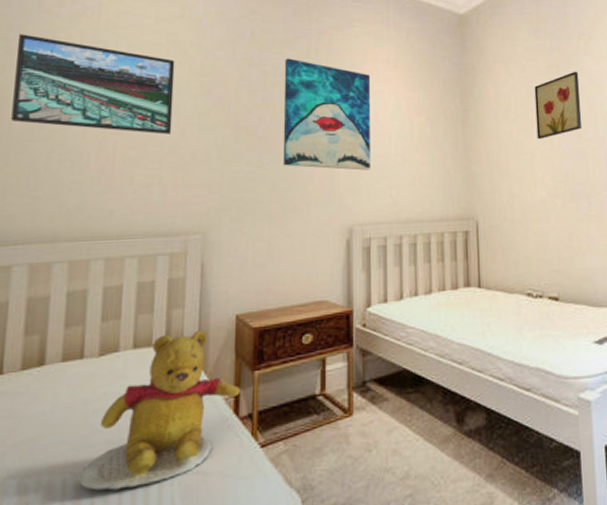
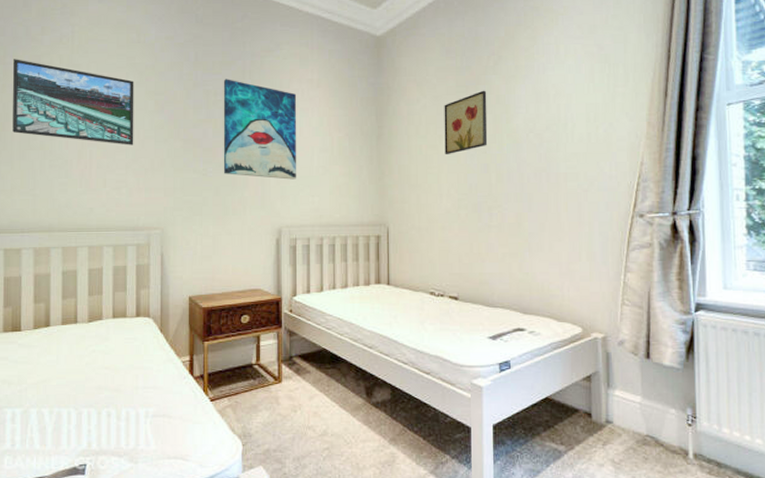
teddy bear: present [77,330,240,491] -> none [78,307,194,423]

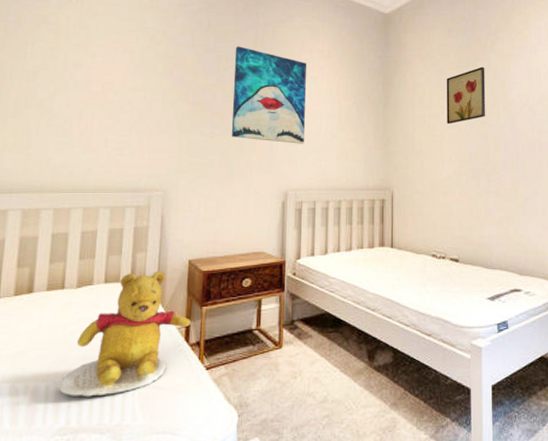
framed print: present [13,59,134,145] -> none [9,17,144,107]
teddy bear: none [78,307,194,423] -> present [57,271,190,397]

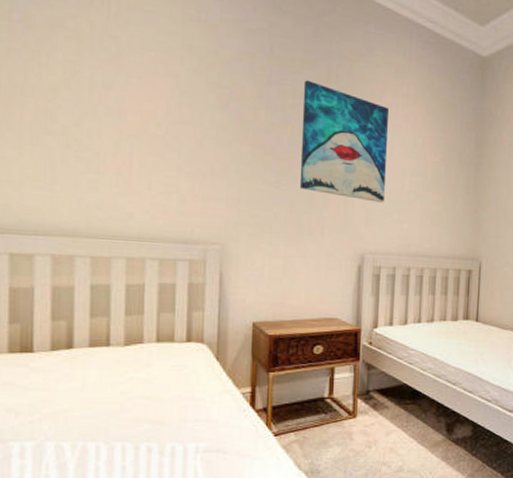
teddy bear: present [57,271,190,397] -> none [109,333,256,459]

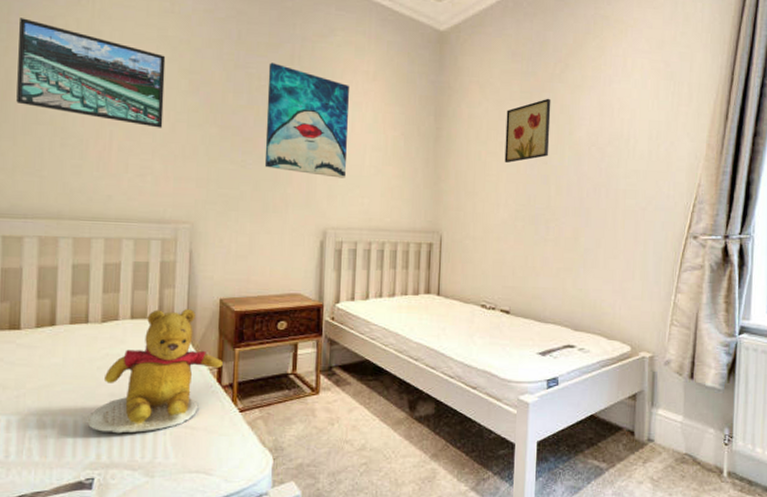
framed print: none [22,16,191,144] -> present [16,18,166,128]
teddy bear: none [109,333,256,459] -> present [86,309,223,434]

